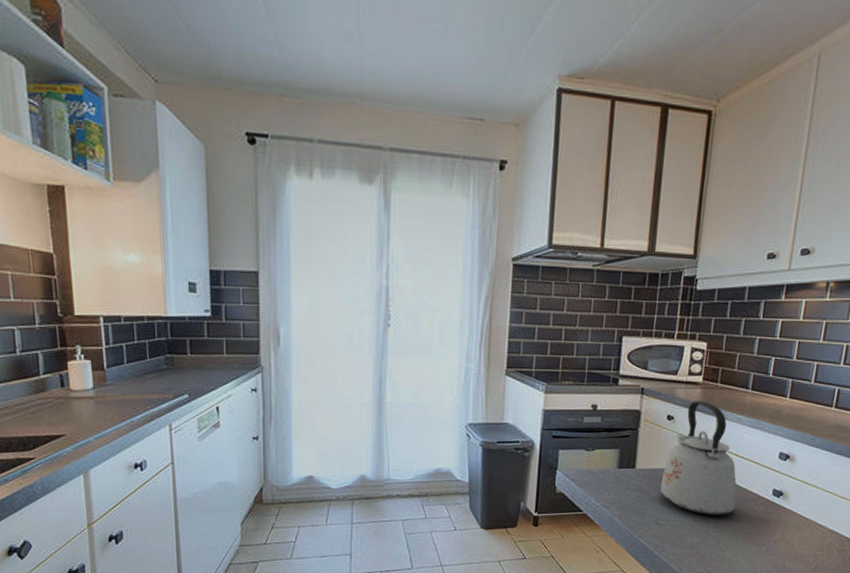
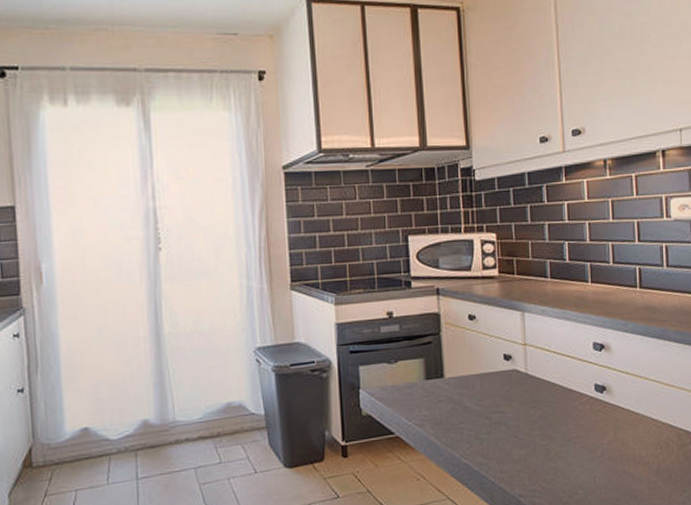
kettle: present [660,401,737,516] -> none [474,296,559,423]

